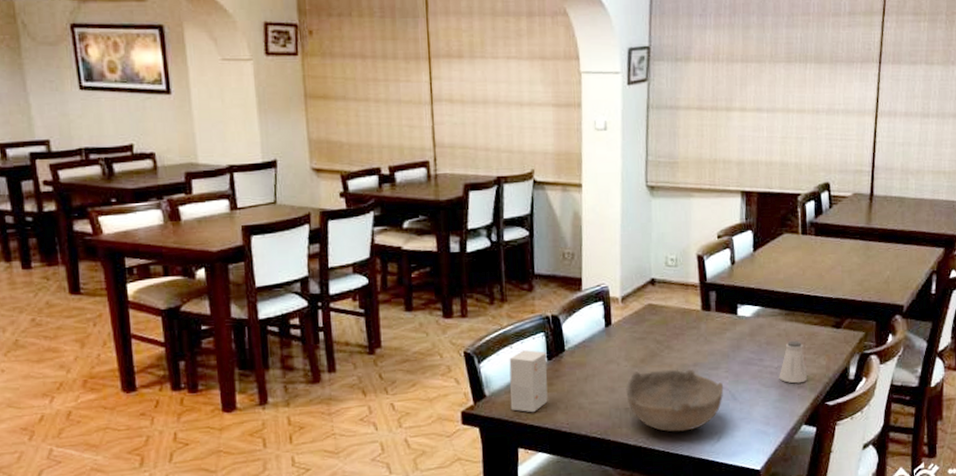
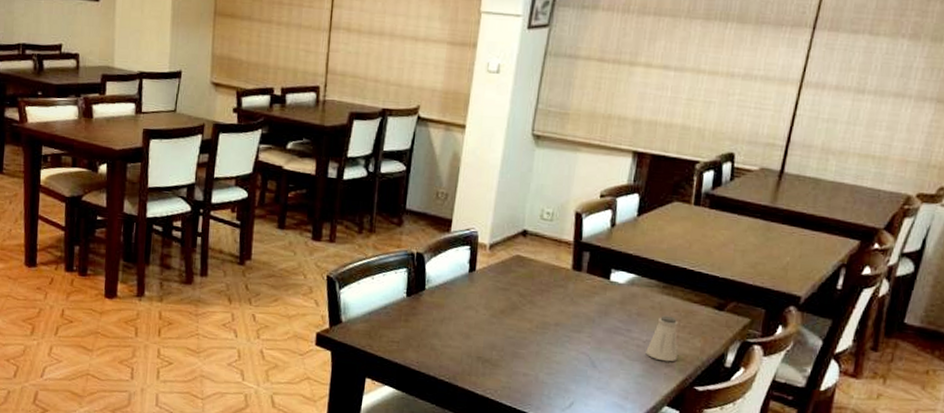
small box: present [509,350,548,413] -> none [364,283,407,346]
bowl: present [626,369,724,432] -> none [480,321,584,391]

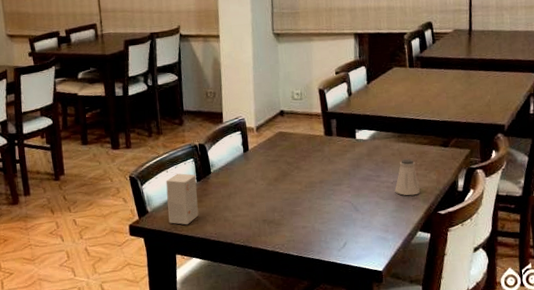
small box: none [364,283,407,346] -> present [166,173,199,225]

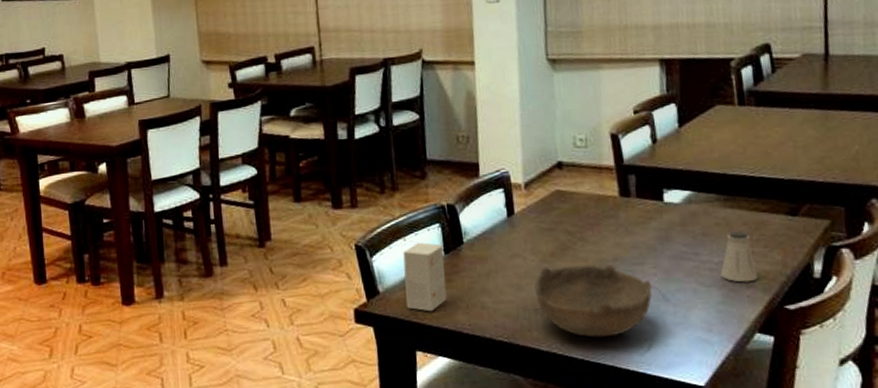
bowl: none [263,186,347,239] -> present [534,264,652,338]

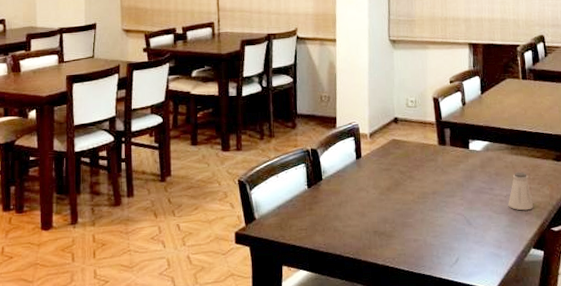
small box: present [403,243,447,312] -> none [275,179,308,234]
bowl: present [534,264,652,338] -> none [374,197,460,254]

